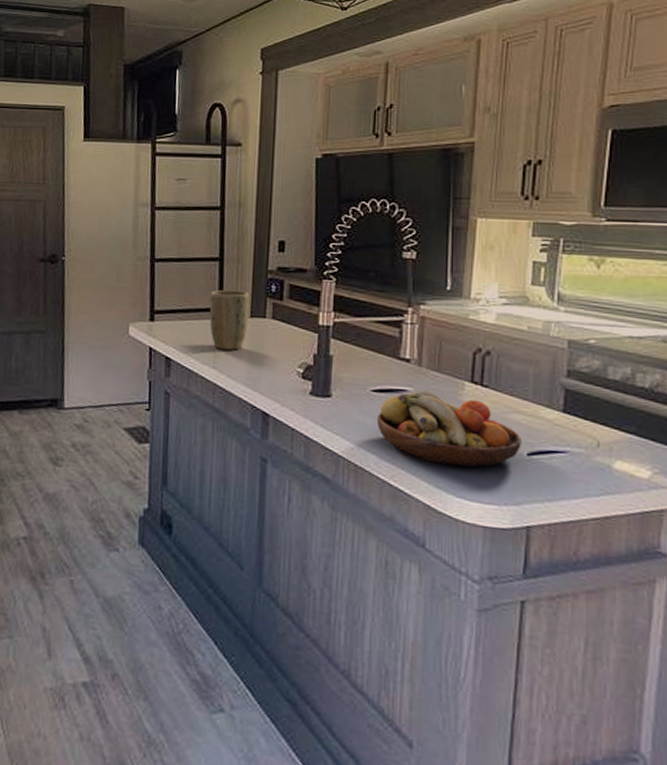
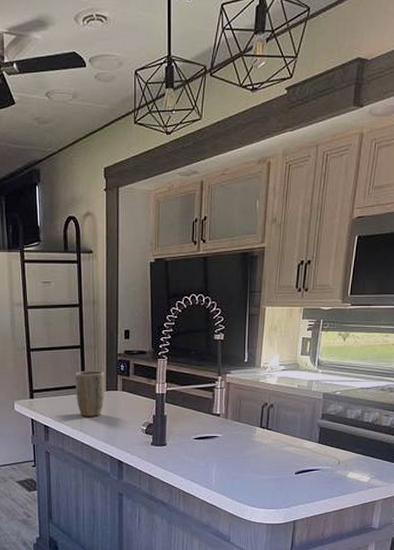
fruit bowl: present [376,390,522,468] -> none [197,436,292,486]

